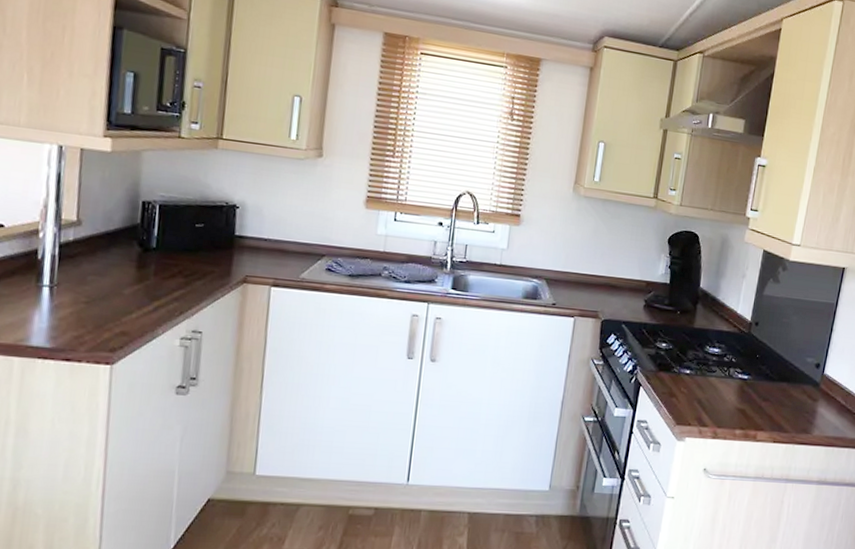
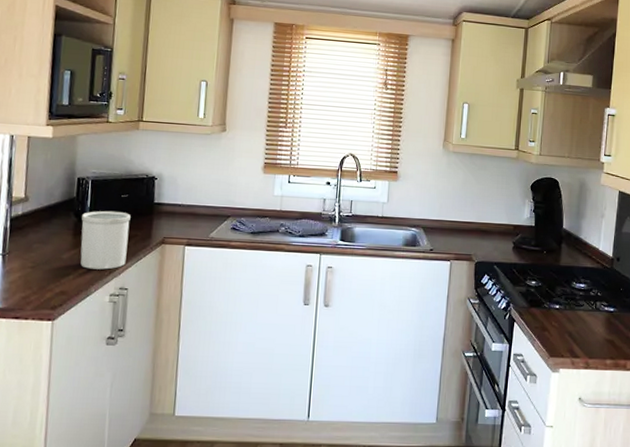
utensil holder: none [145,241,207,310] -> present [80,210,131,270]

